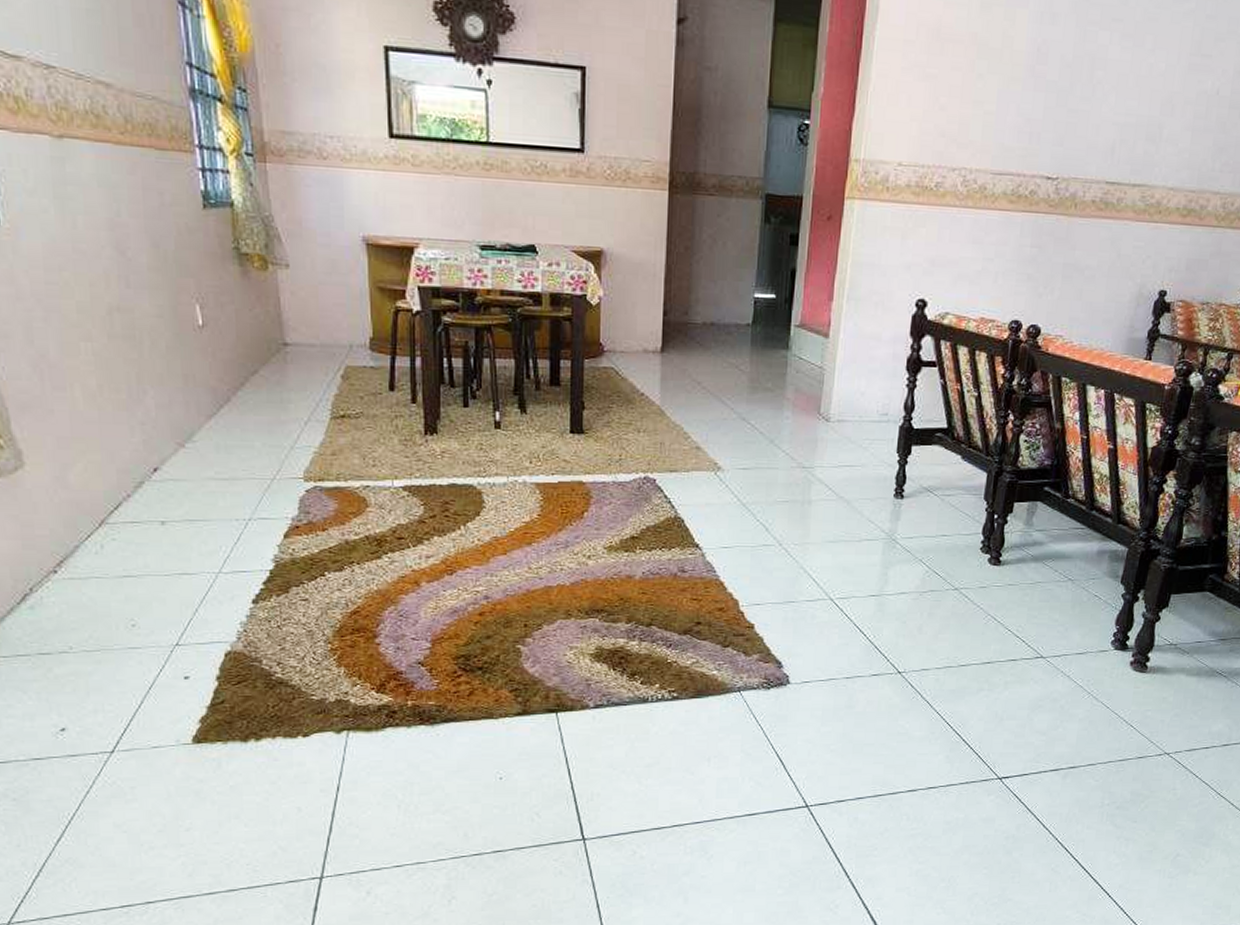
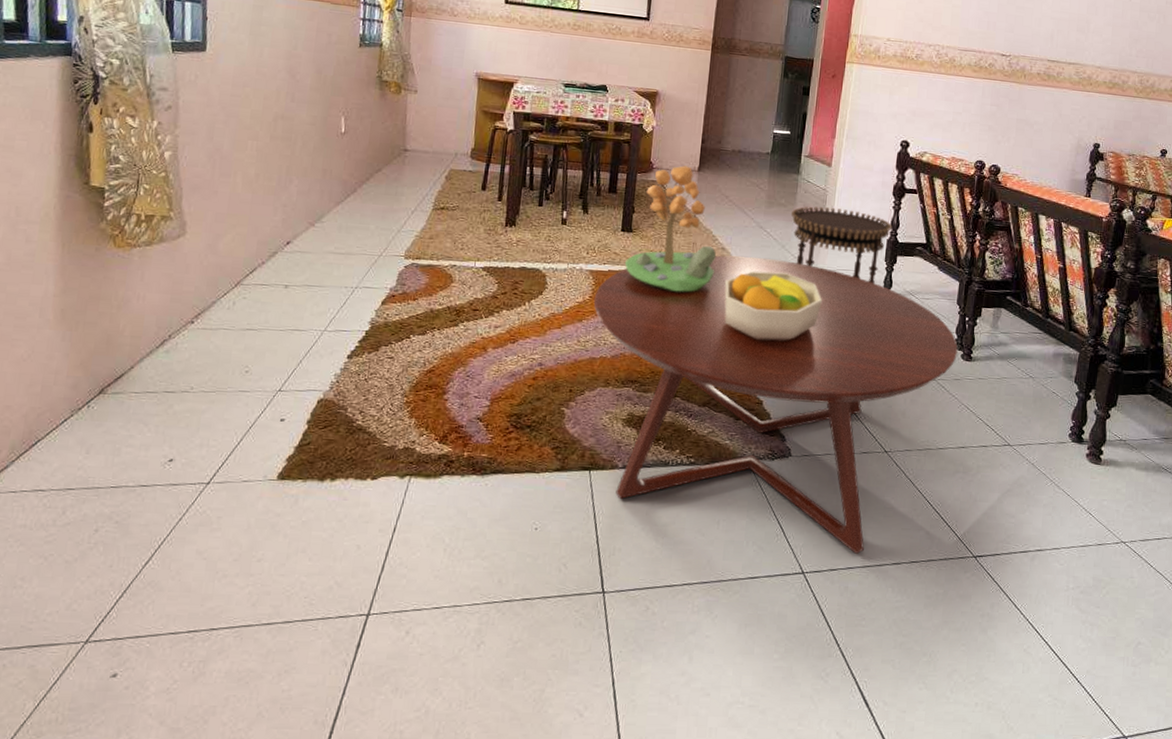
coffee table: none [543,455,984,783] -> present [593,255,958,554]
small tree: none [577,346,689,504] -> present [624,165,716,292]
fruit bowl: none [702,473,821,556] -> present [725,271,822,341]
side table: none [781,389,906,481] -> present [791,206,892,284]

